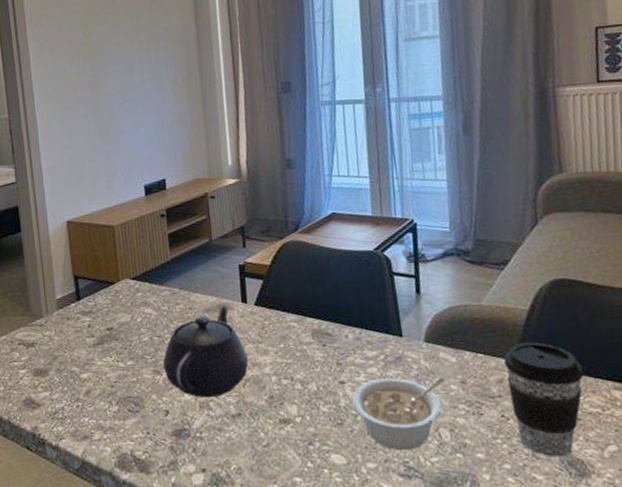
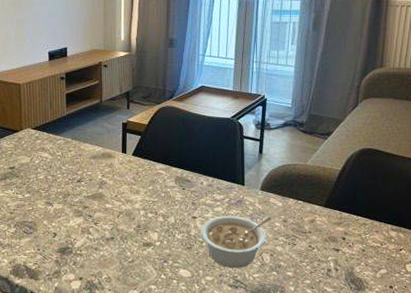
teapot: present [163,304,249,398] -> none [54,153,123,225]
coffee cup: present [503,342,584,457] -> none [316,194,372,276]

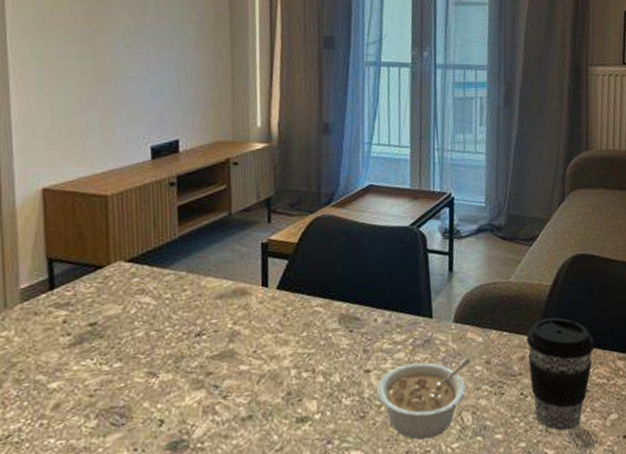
coffee cup: none [316,194,372,276] -> present [526,317,594,431]

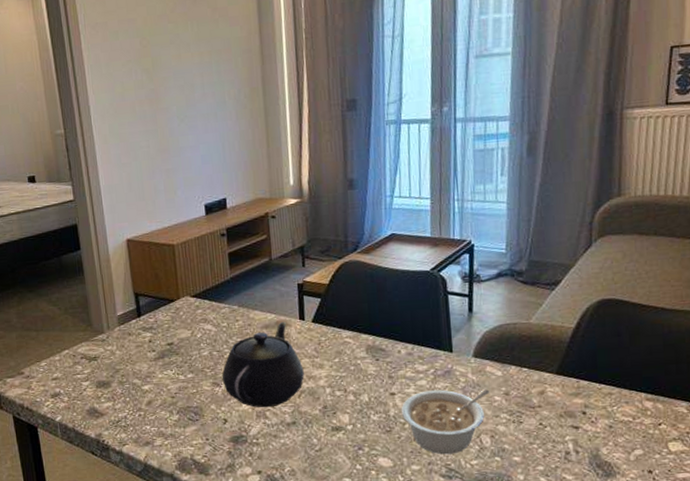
teapot: none [160,289,265,401] -> present [222,321,304,408]
coffee cup: present [526,317,594,431] -> none [546,357,620,460]

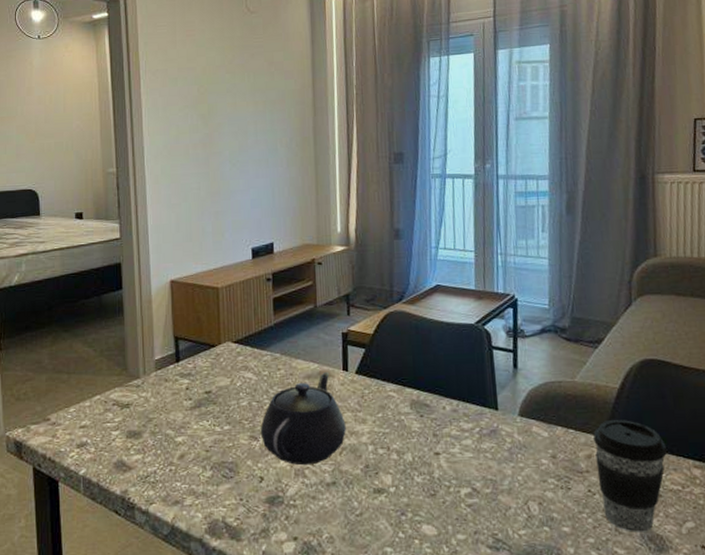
legume: present [401,389,490,455] -> none [445,450,537,523]
coffee cup: none [546,357,620,460] -> present [592,420,667,532]

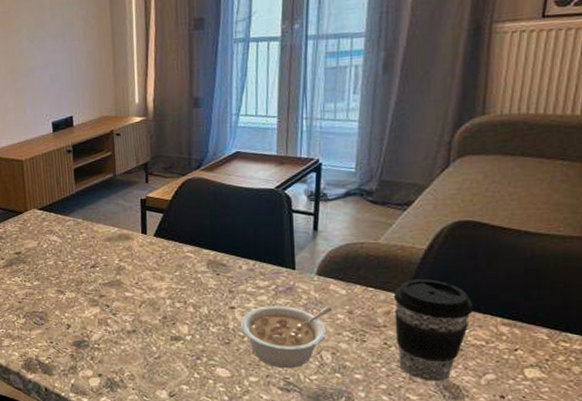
teapot: present [260,371,346,466] -> none [66,234,145,316]
legume: none [445,450,537,523] -> present [240,305,333,369]

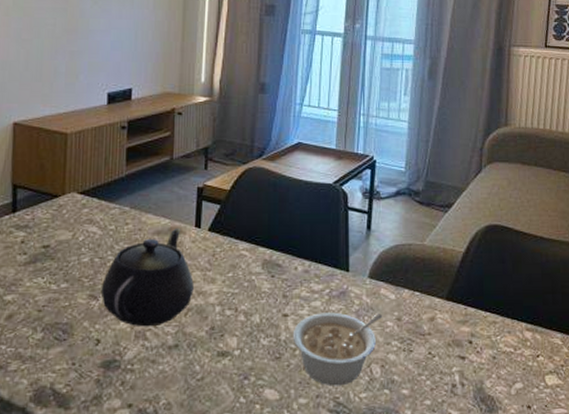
teapot: none [66,234,145,316] -> present [100,228,194,327]
coffee cup: present [393,279,473,382] -> none [436,283,503,394]

